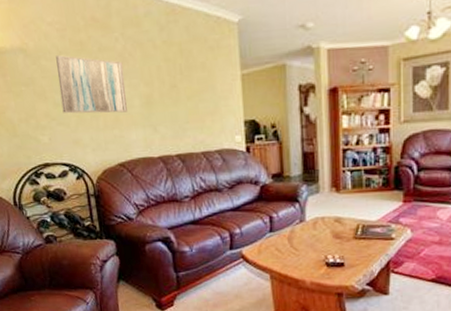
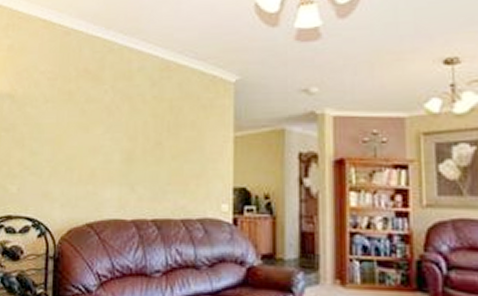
wall art: present [56,55,128,114] -> none [37,104,108,167]

